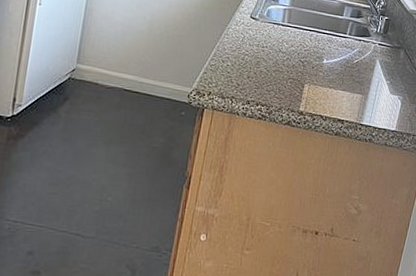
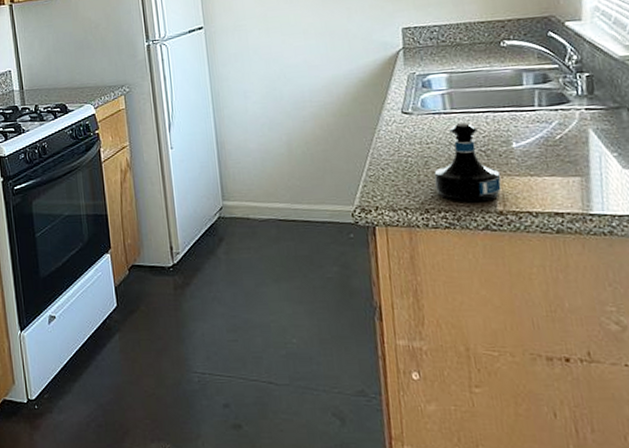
tequila bottle: none [259,35,309,102] -> present [434,123,502,202]

